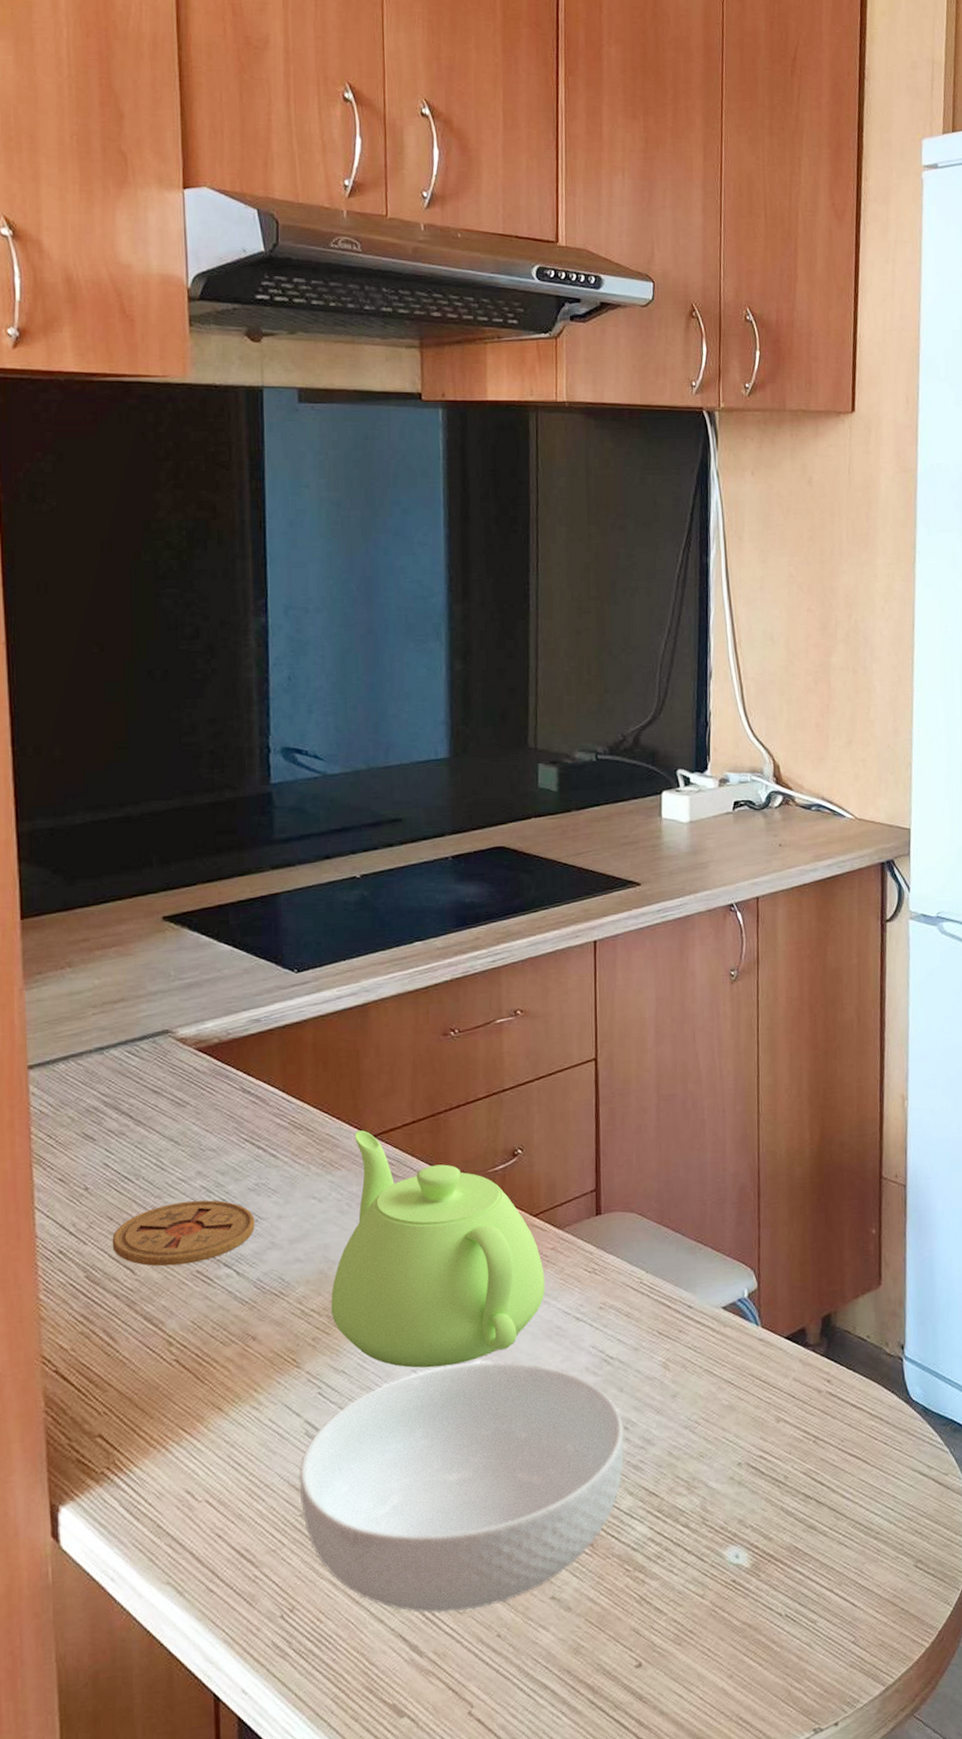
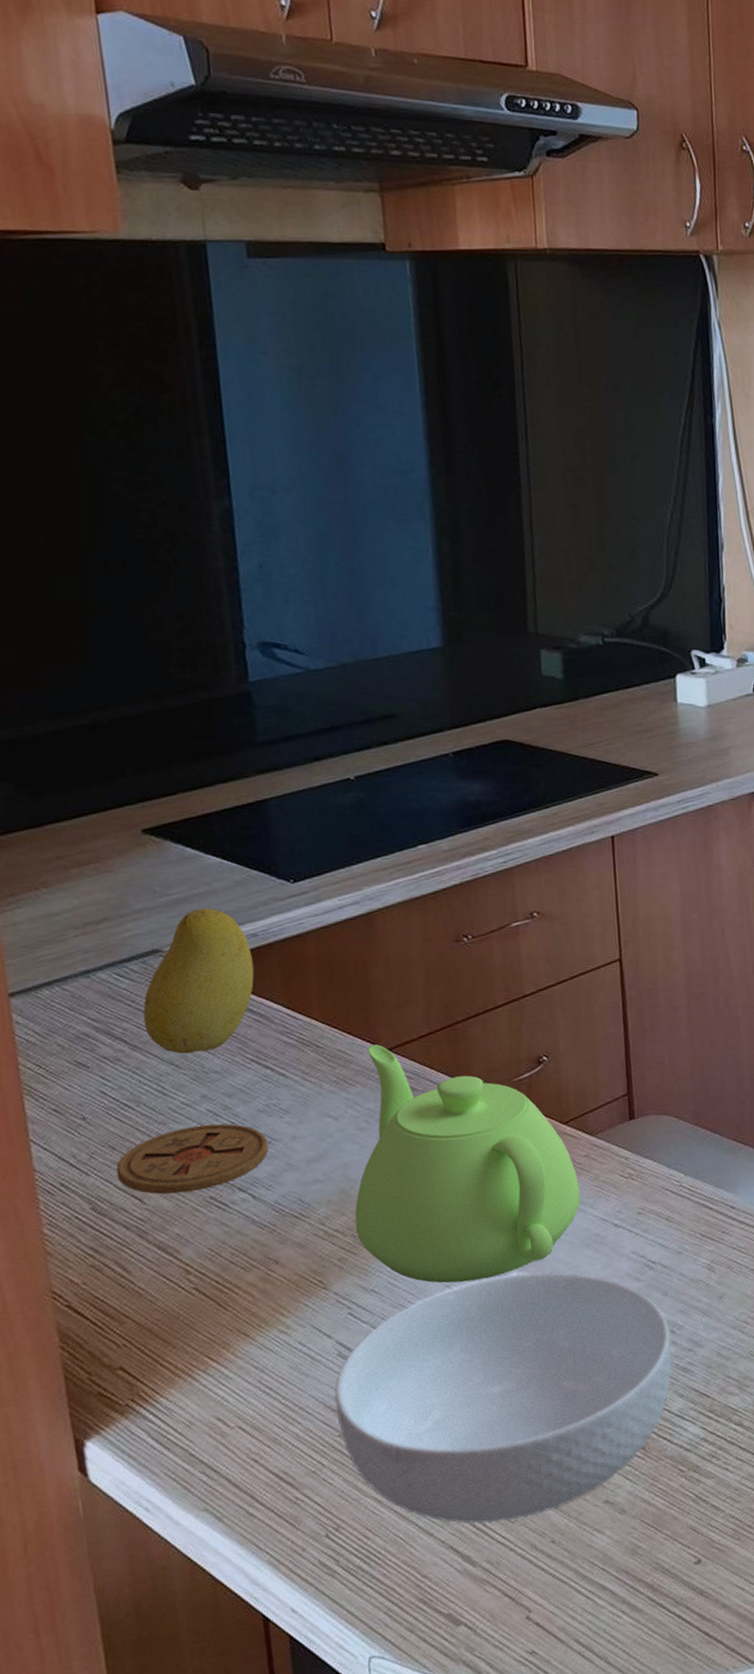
fruit: none [149,993,255,1131] -> present [143,908,255,1054]

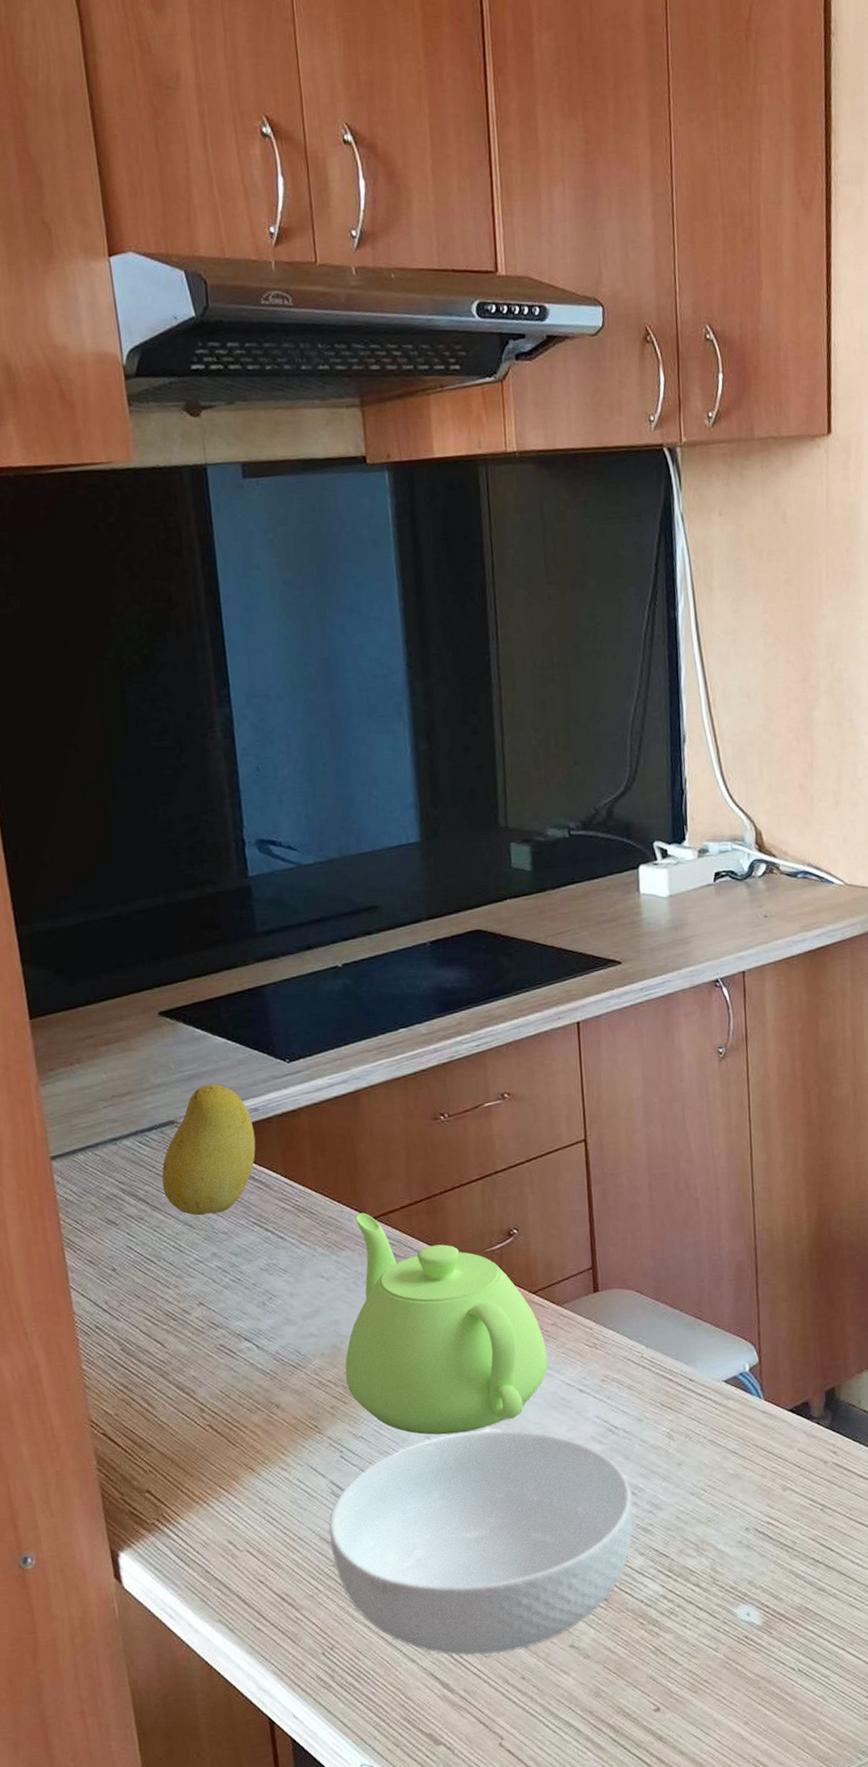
coaster: present [116,1123,269,1195] -> none [141,1279,270,1341]

